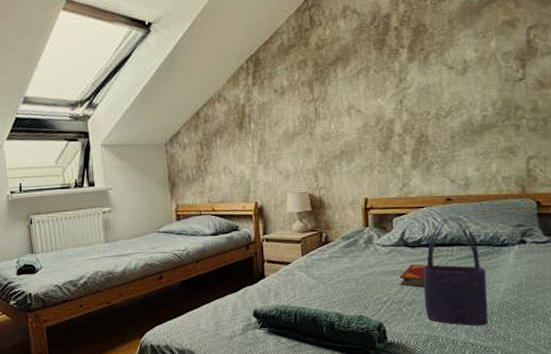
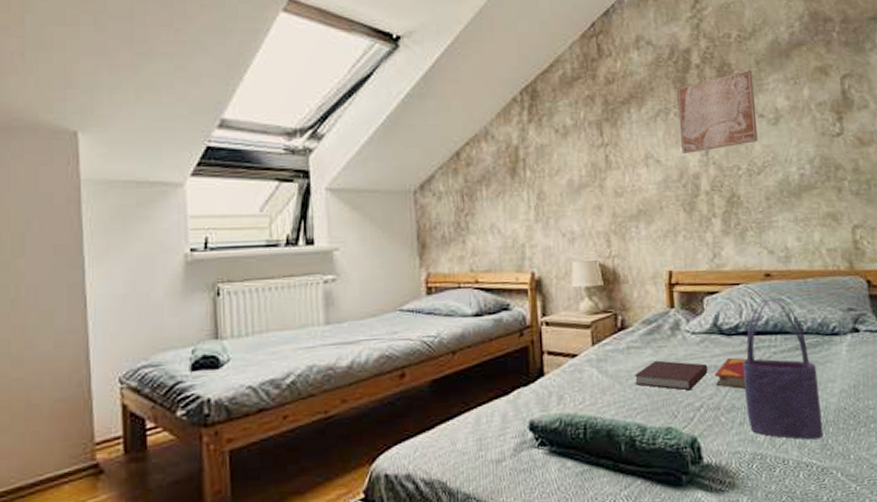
notebook: none [334,266,394,289] -> present [634,360,708,391]
wall art: none [377,28,447,104] -> present [677,70,758,155]

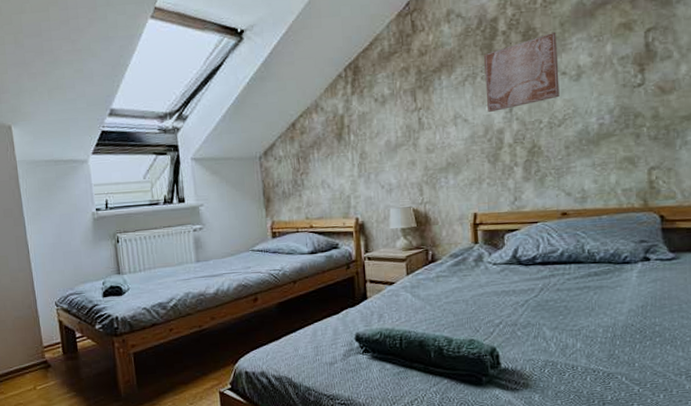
notebook: present [634,360,708,391] -> none [442,286,507,311]
hardback book: present [714,357,748,389] -> none [512,283,543,309]
tote bag: present [742,298,824,440] -> none [538,234,611,351]

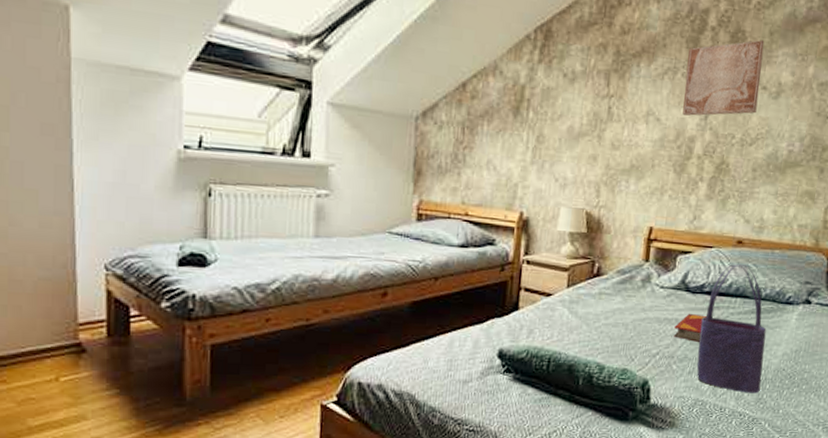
hardback book: none [512,283,543,309] -> present [673,313,707,342]
tote bag: none [538,234,611,351] -> present [697,264,767,393]

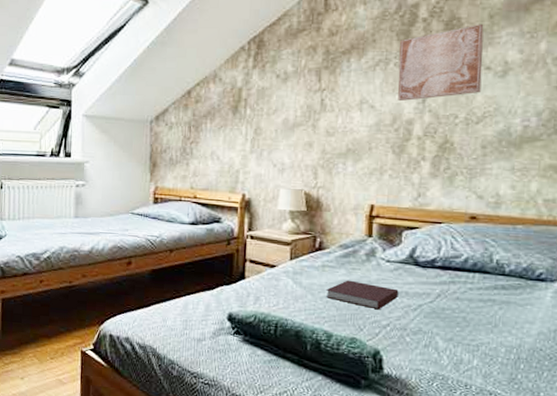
notebook: none [601,308,670,338] -> present [326,280,399,310]
hardback book: present [673,313,707,342] -> none [404,286,441,316]
tote bag: present [697,264,767,393] -> none [433,239,515,373]

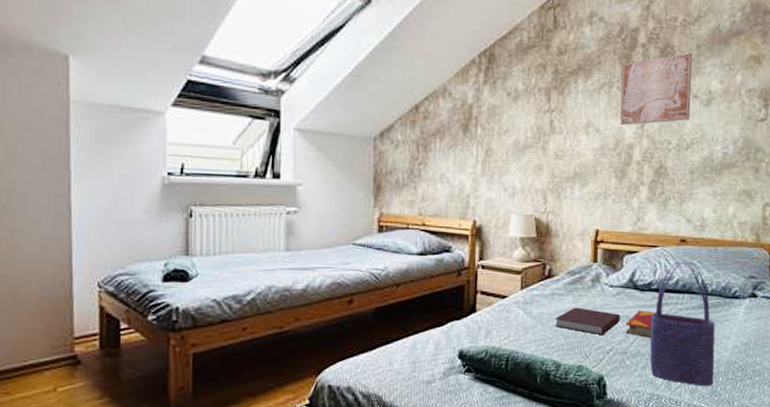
hardback book: none [404,286,441,316] -> present [625,310,656,338]
tote bag: none [433,239,515,373] -> present [650,262,715,386]

